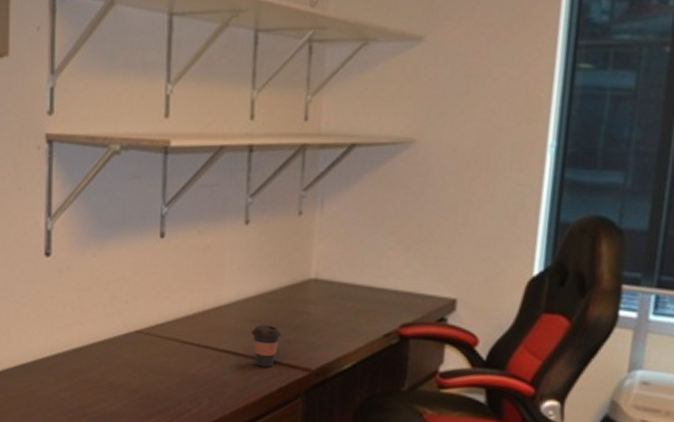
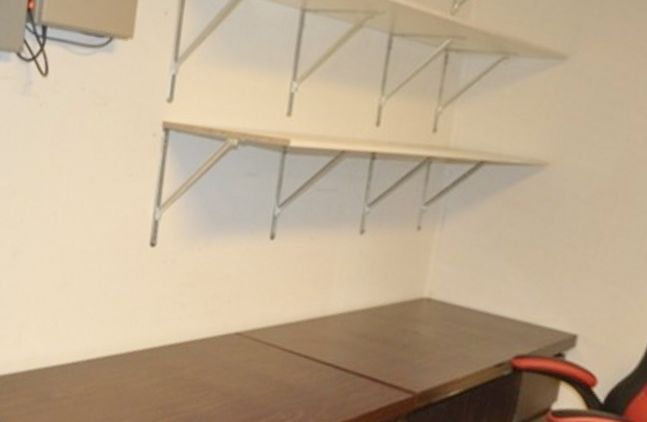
coffee cup: present [250,325,282,367] -> none [354,340,387,385]

